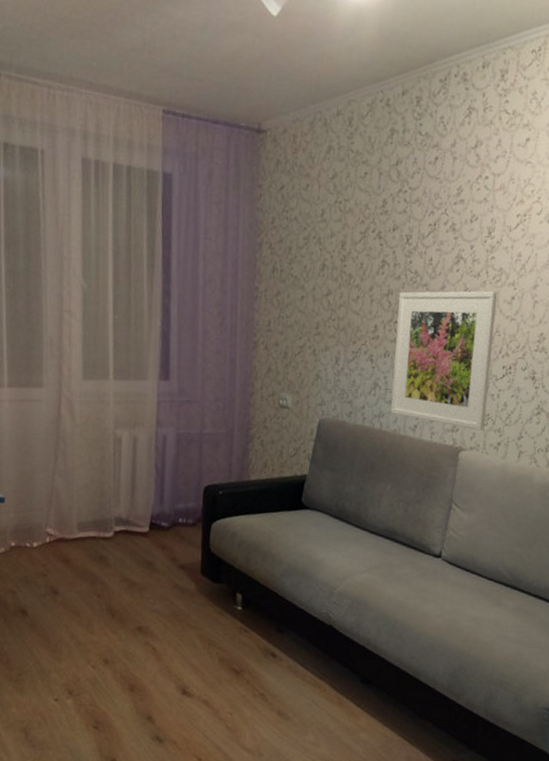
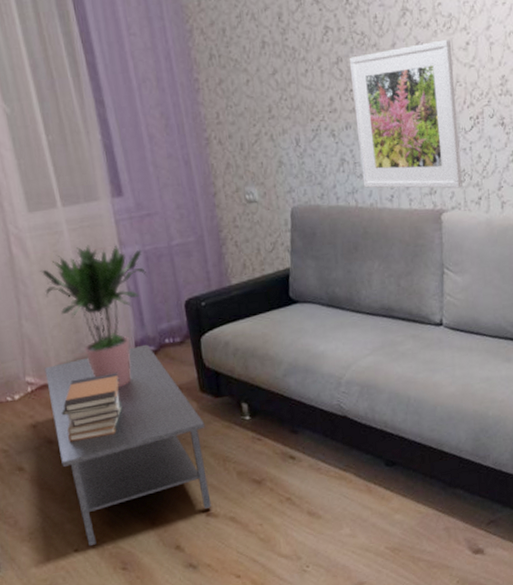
coffee table: none [61,519,199,698] -> present [44,344,212,546]
book stack: none [72,539,131,598] -> present [62,371,123,442]
potted plant: none [81,418,177,554] -> present [40,245,148,386]

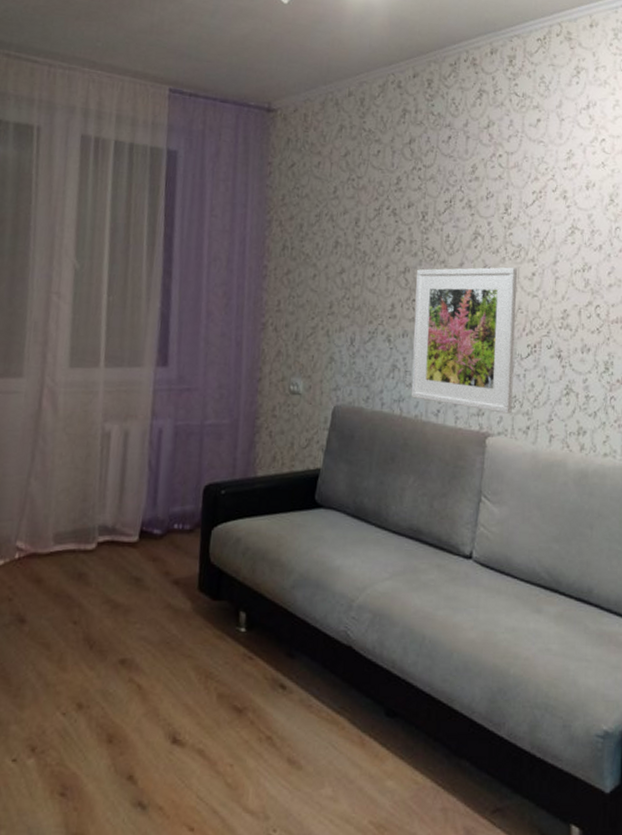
potted plant: present [40,245,148,386] -> none [62,410,174,569]
coffee table: present [44,344,212,546] -> none [27,526,195,757]
book stack: present [62,371,123,442] -> none [42,552,116,625]

